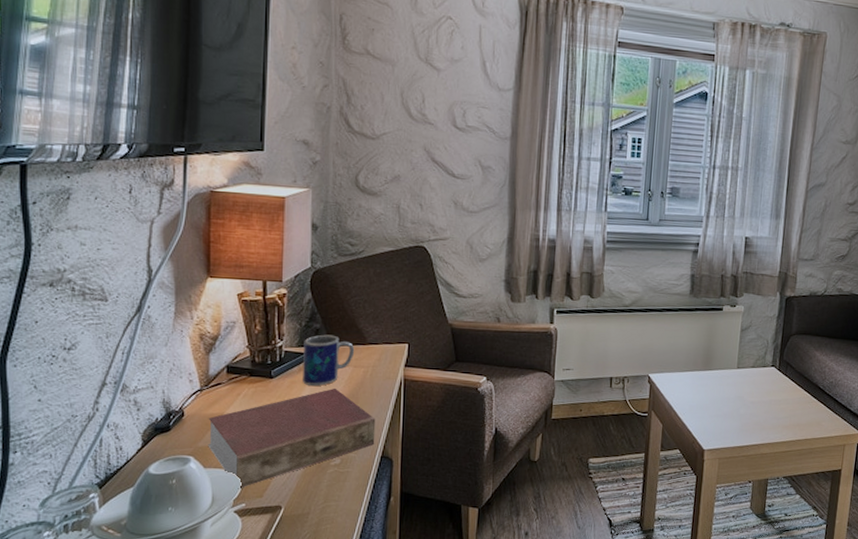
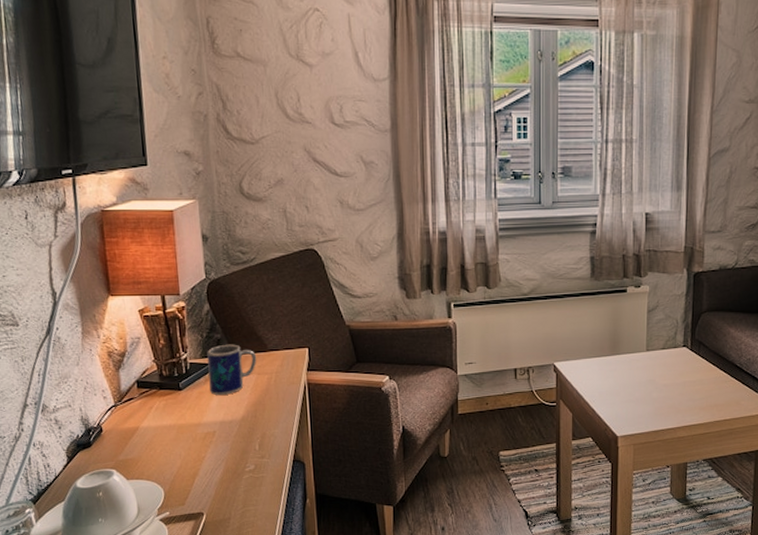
book: present [208,388,376,489] -> none [125,396,286,499]

